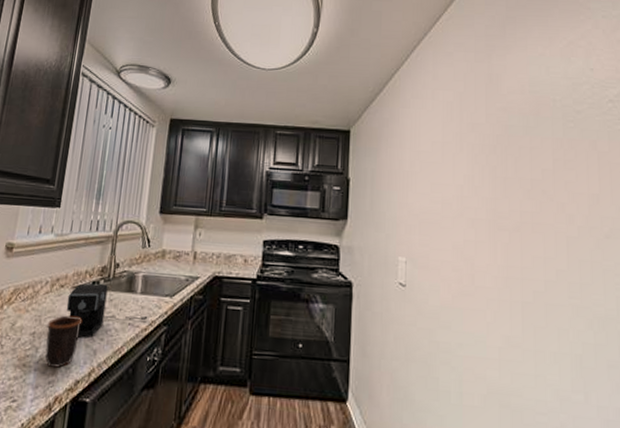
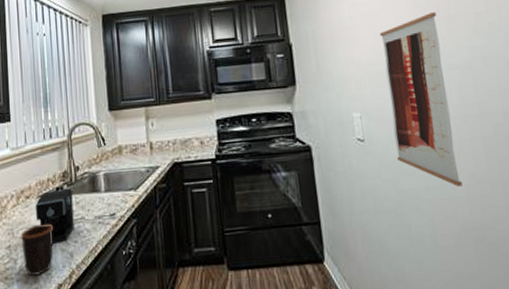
wall art: none [436,172,495,348] -> present [379,12,462,187]

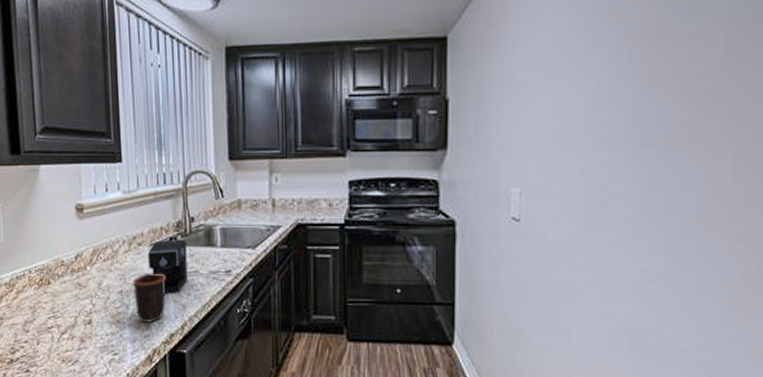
wall art: present [379,12,462,187] -> none [556,72,640,283]

